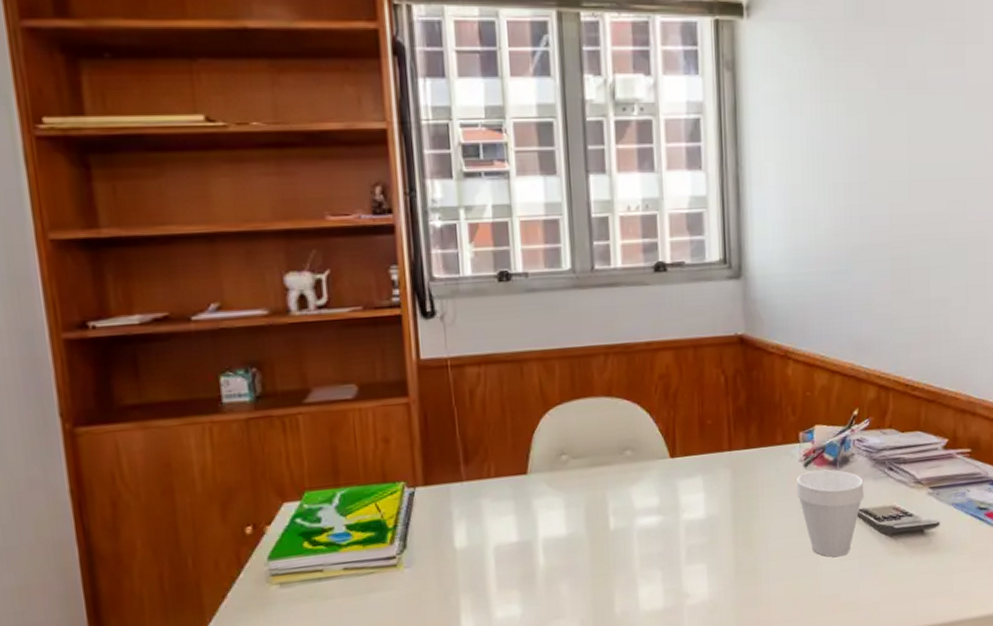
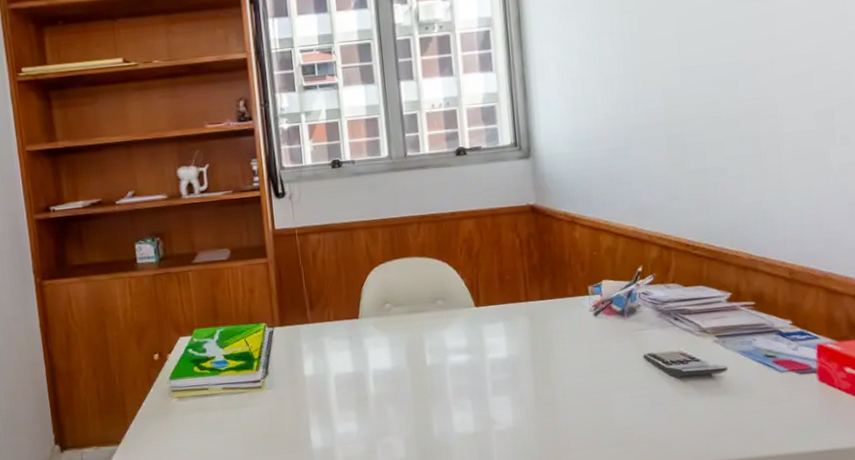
cup: present [796,469,864,557] -> none [587,318,652,395]

